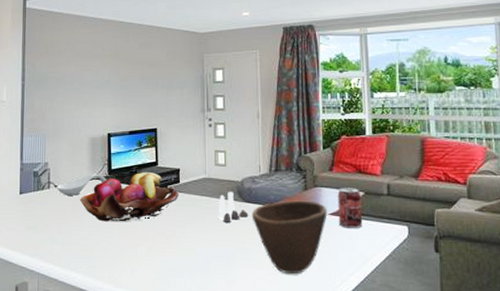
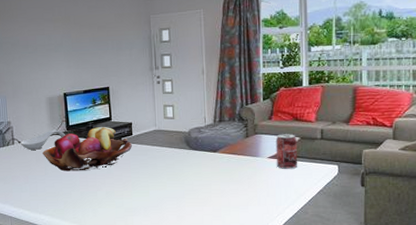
salt and pepper shaker set: present [218,192,249,222] -> none [168,141,196,168]
bowl: present [251,200,328,275] -> none [198,146,267,210]

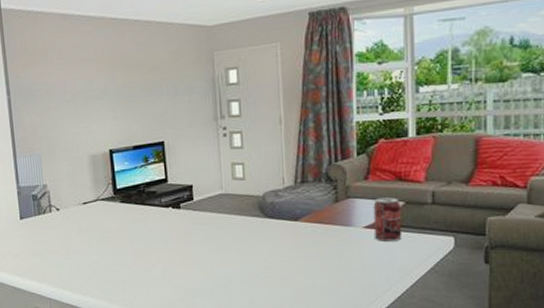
spoon rest: present [21,130,65,150] -> none [59,194,112,219]
fruit basket: present [43,126,132,172] -> none [85,189,193,245]

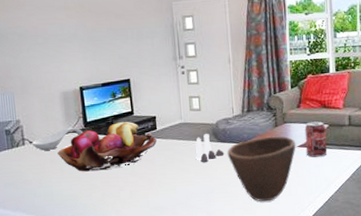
spoon rest: none [59,194,112,219] -> present [32,127,83,150]
fruit basket: none [85,189,193,245] -> present [58,121,157,172]
salt and pepper shaker set: none [238,208,272,240] -> present [195,134,225,162]
bowl: none [275,213,362,292] -> present [227,136,296,202]

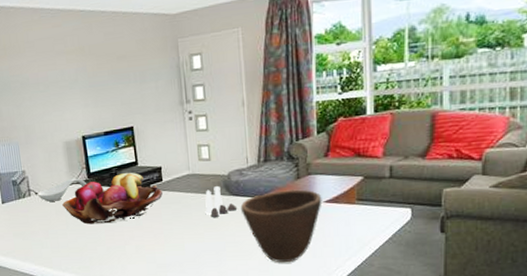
beverage can: present [304,121,328,157] -> none [333,173,361,215]

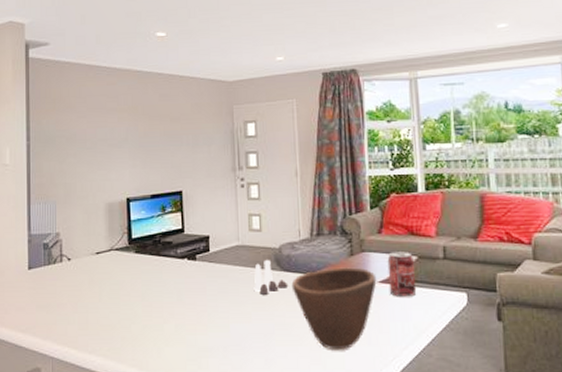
spoon rest: present [38,178,86,202] -> none [71,244,126,269]
fruit basket: present [62,172,163,225] -> none [97,240,209,298]
beverage can: none [333,173,361,215] -> present [387,252,417,297]

